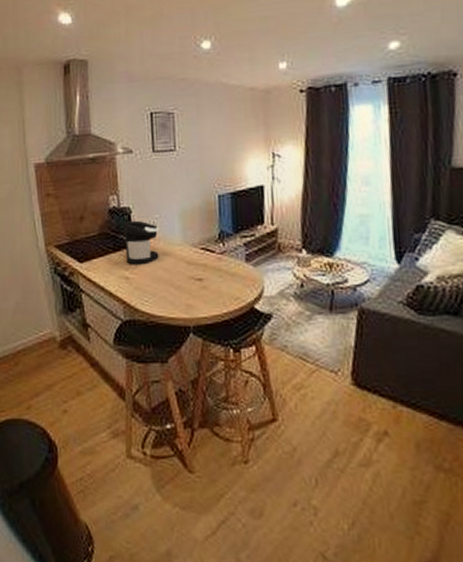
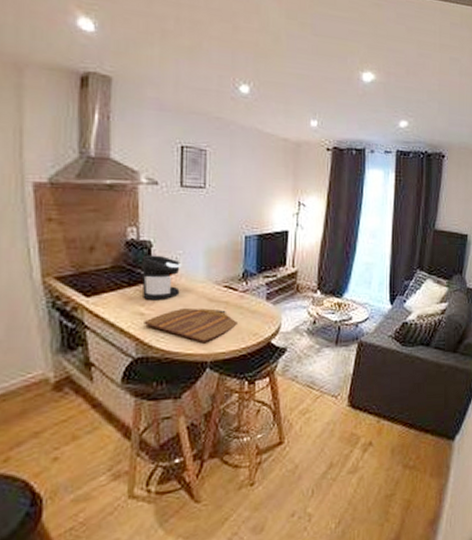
cutting board: none [129,271,217,306] -> present [144,307,237,342]

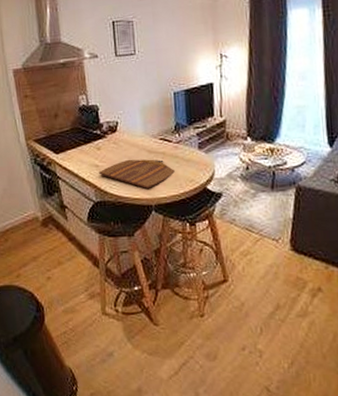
coffee maker: present [142,255,182,301] -> none [92,116,124,155]

